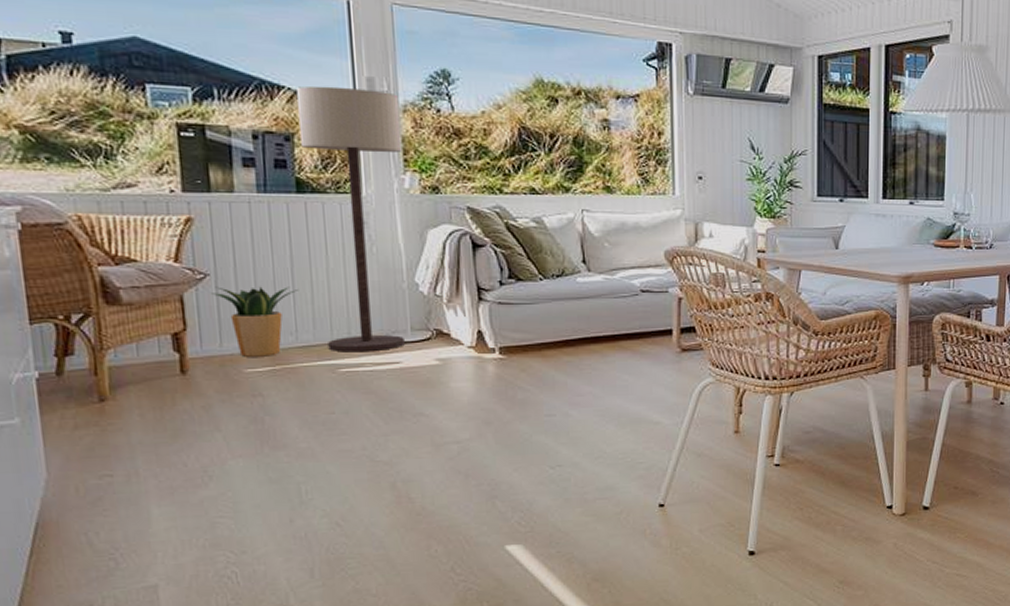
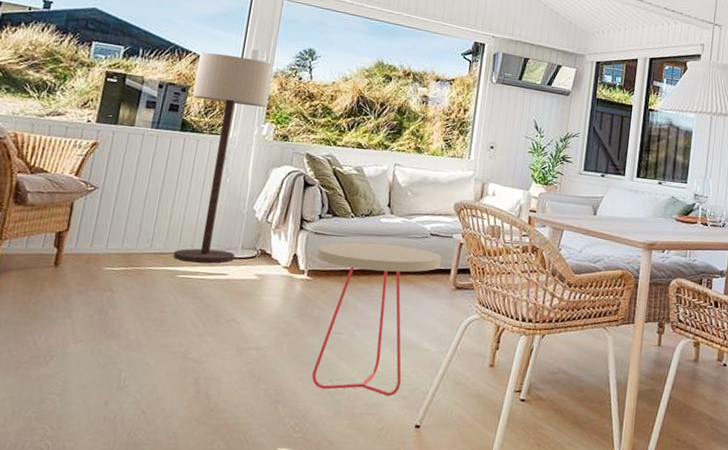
potted plant: present [212,286,299,357] -> none [96,198,163,259]
side table: none [506,309,659,478] -> present [312,242,442,397]

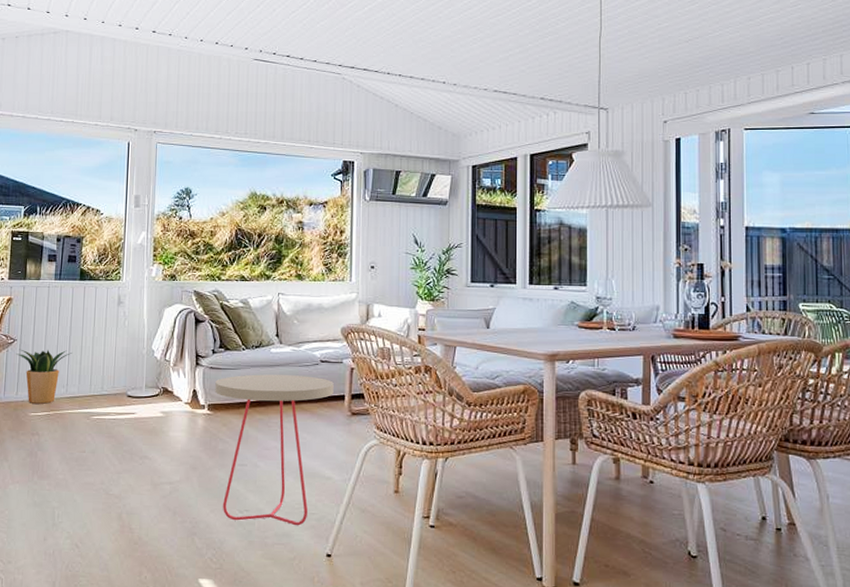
potted plant: none [96,198,163,259] -> present [16,349,73,404]
floor lamp: present [173,52,273,263] -> none [87,202,155,404]

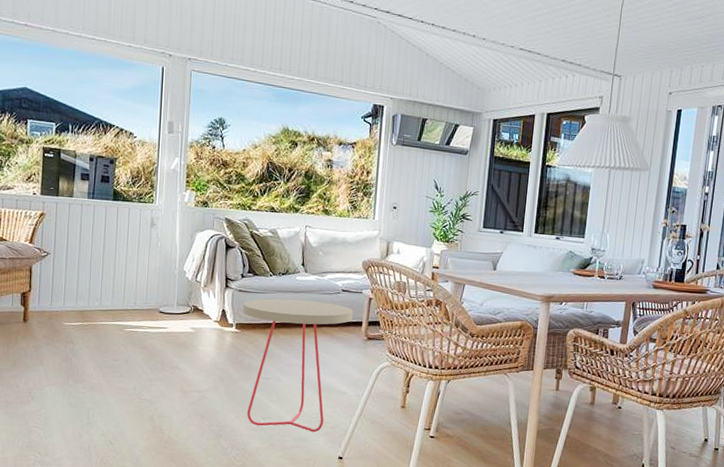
potted plant: present [16,349,73,404] -> none [50,262,106,315]

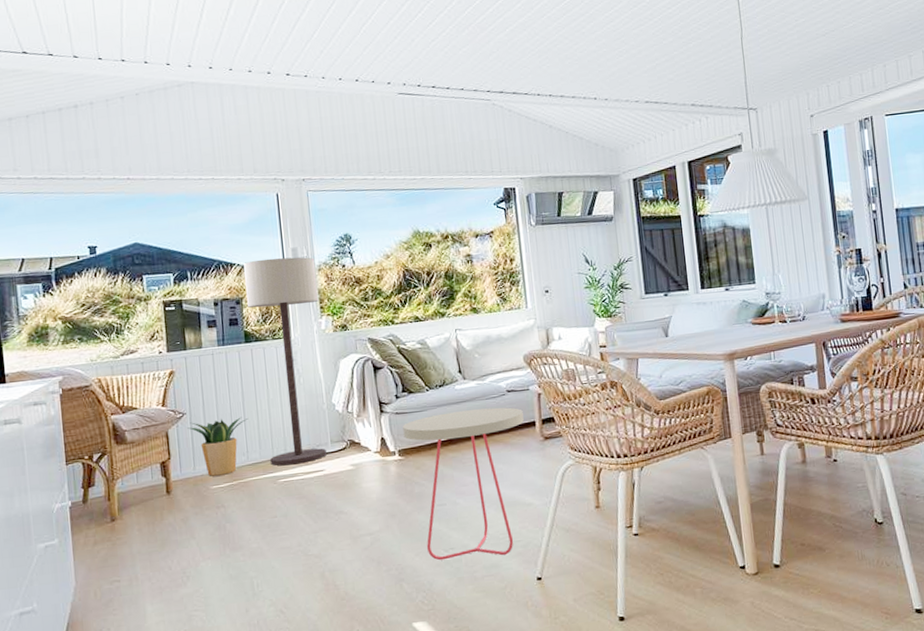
potted plant: none [50,262,106,315] -> present [187,417,249,476]
floor lamp: none [120,126,188,318] -> present [244,257,327,466]

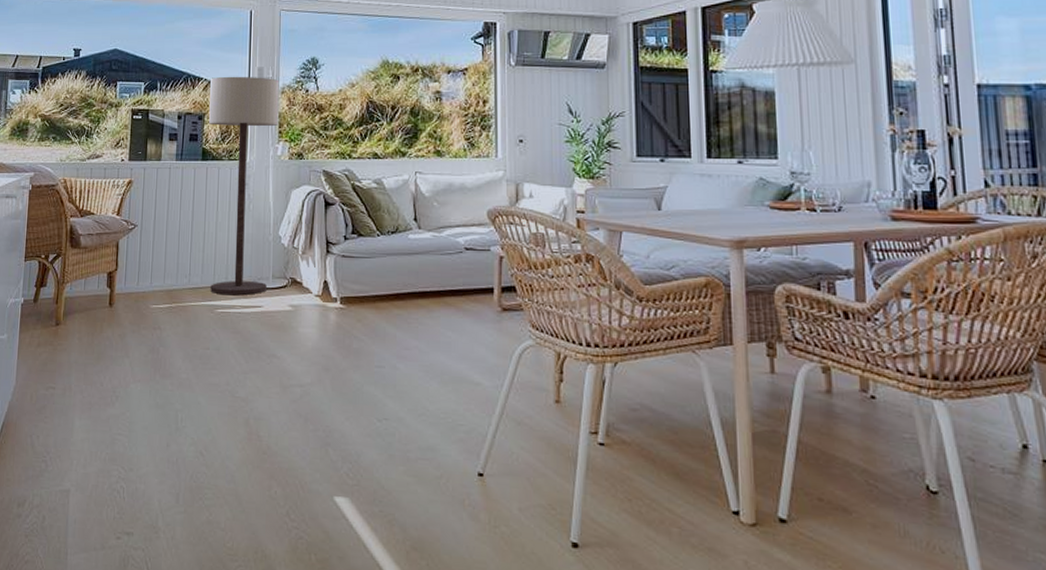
potted plant: present [187,417,249,476] -> none [137,235,195,295]
side table: present [402,407,524,561] -> none [348,263,481,439]

